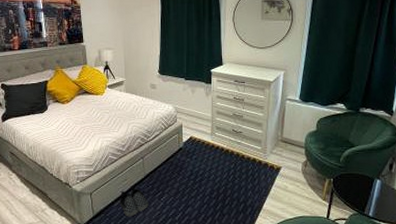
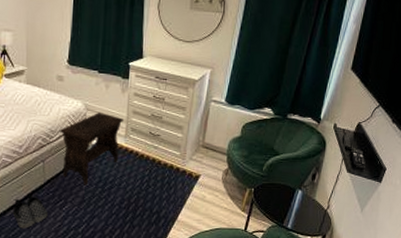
footstool: none [154,114,209,178] -> present [59,113,123,186]

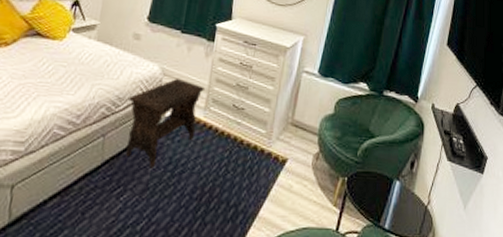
shoe: present [12,193,48,229] -> none [55,177,101,225]

